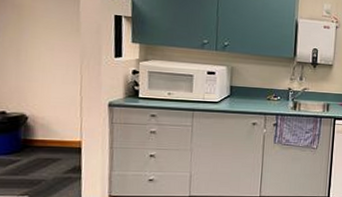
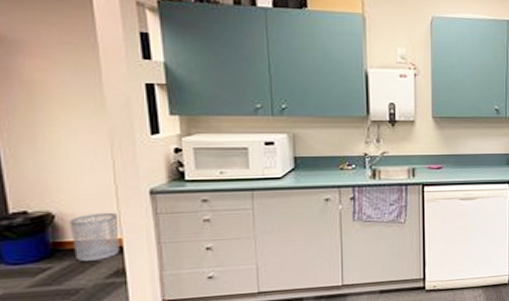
waste bin: none [39,118,81,159] -> present [69,212,120,262]

